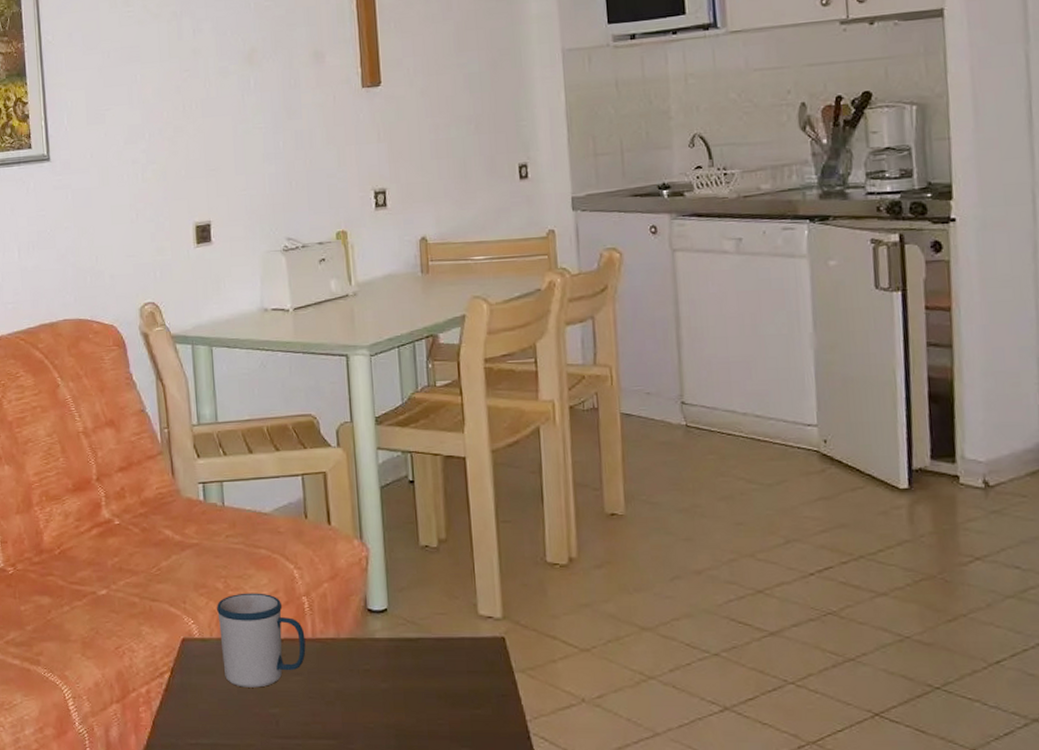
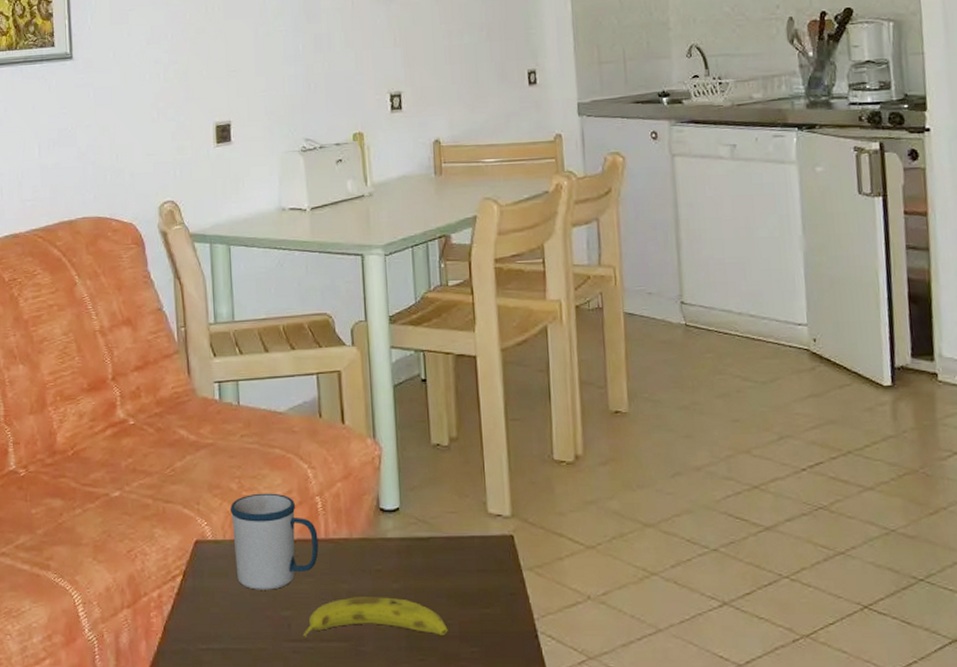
fruit: none [290,696,438,736] -> present [302,597,448,639]

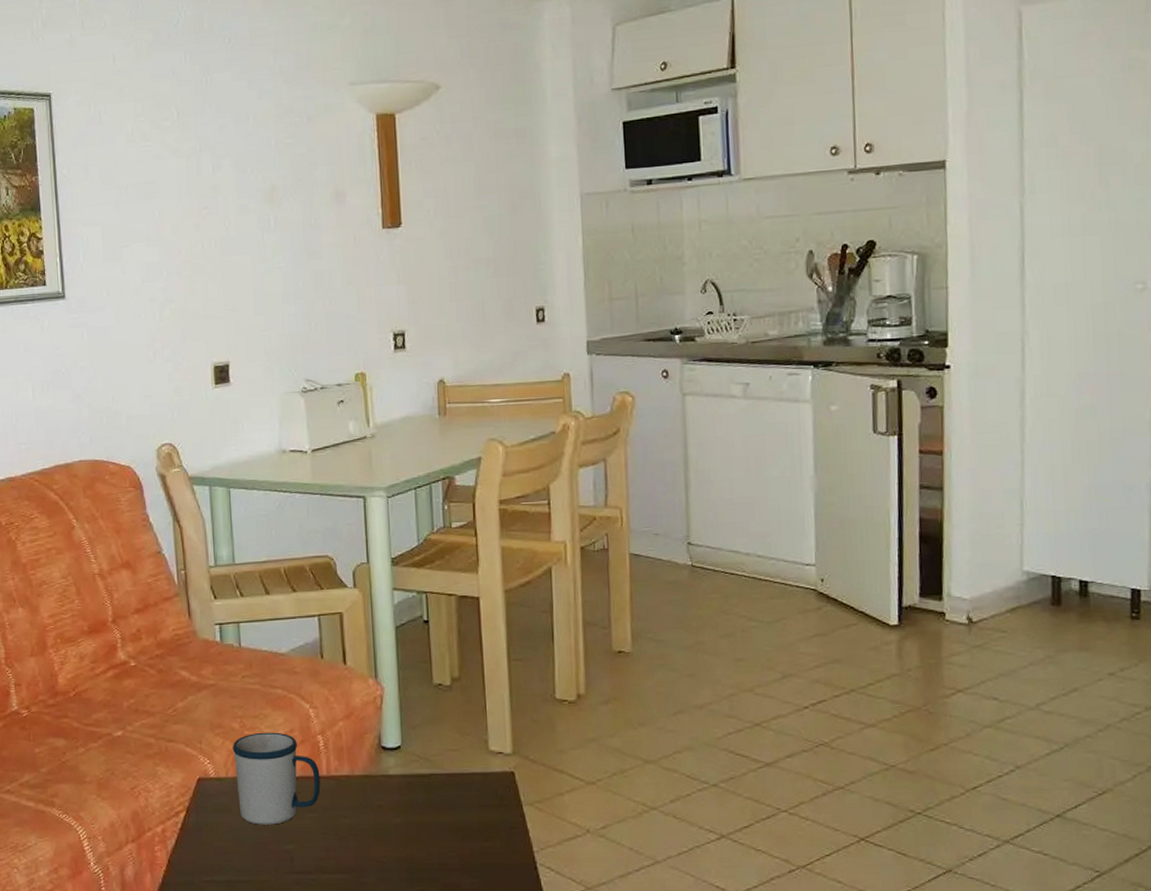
fruit: present [302,597,448,639] -> none [305,831,449,871]

